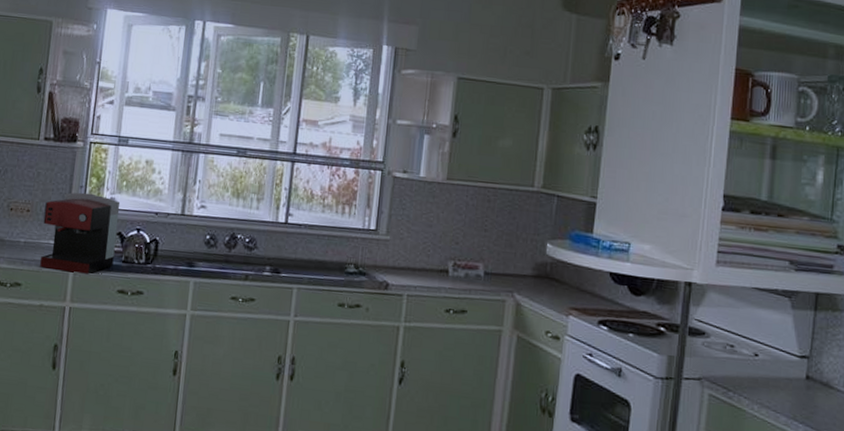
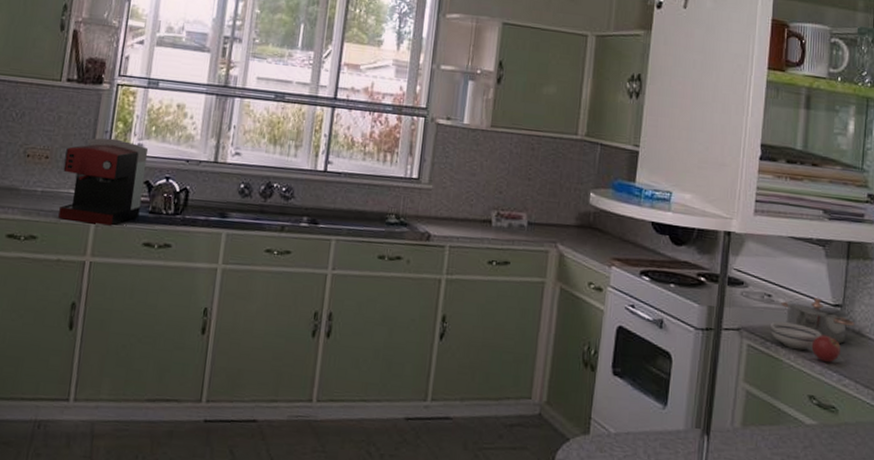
bowl: none [732,371,788,401] -> present [769,321,822,351]
cooking pot: none [744,349,822,396] -> present [781,298,855,345]
fruit: none [776,385,807,414] -> present [811,334,841,363]

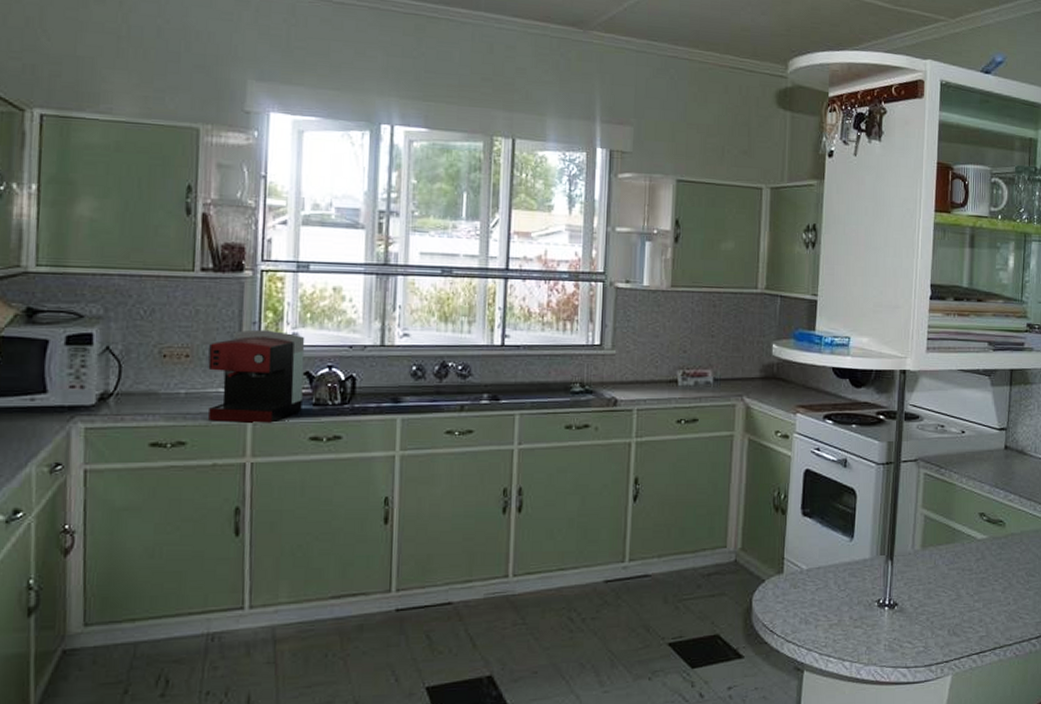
bowl: present [769,321,822,351] -> none [943,449,990,473]
cooking pot: present [781,298,855,345] -> none [953,424,1018,464]
fruit: present [811,334,841,363] -> none [981,457,1006,482]

